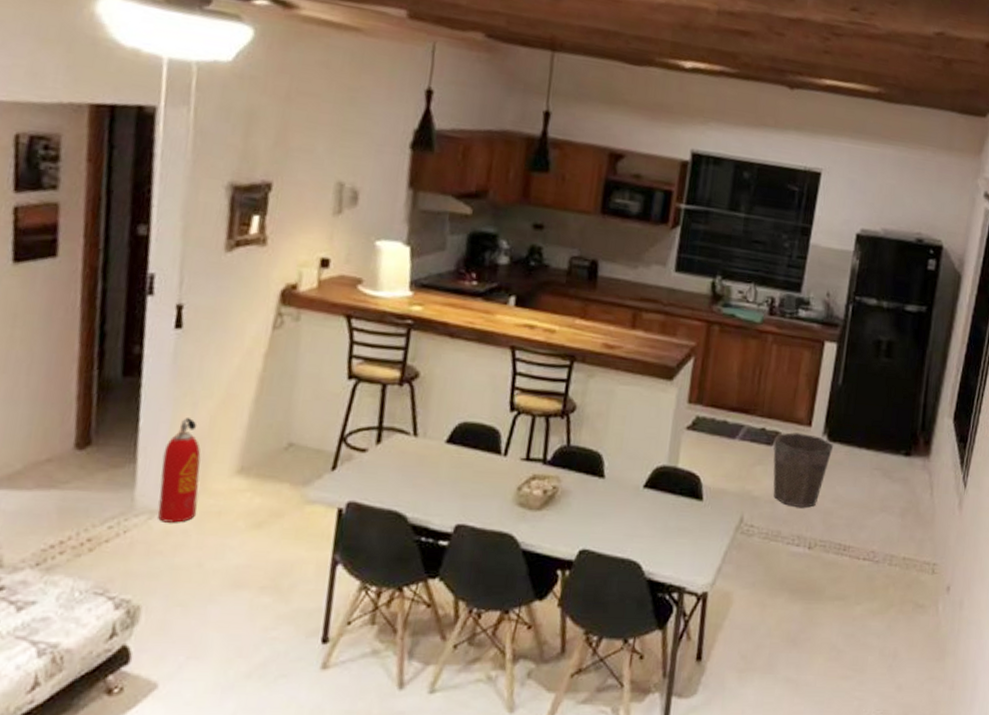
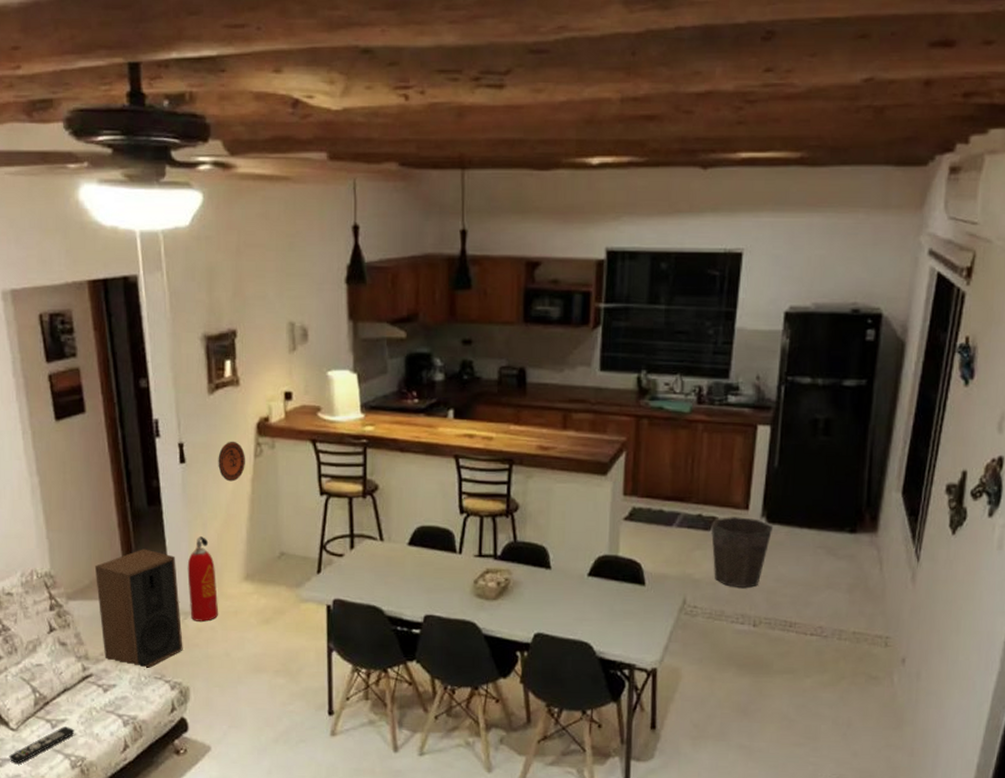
speaker: none [26,428,149,583] -> present [95,549,183,670]
decorative plate: none [224,307,261,356] -> present [218,441,245,482]

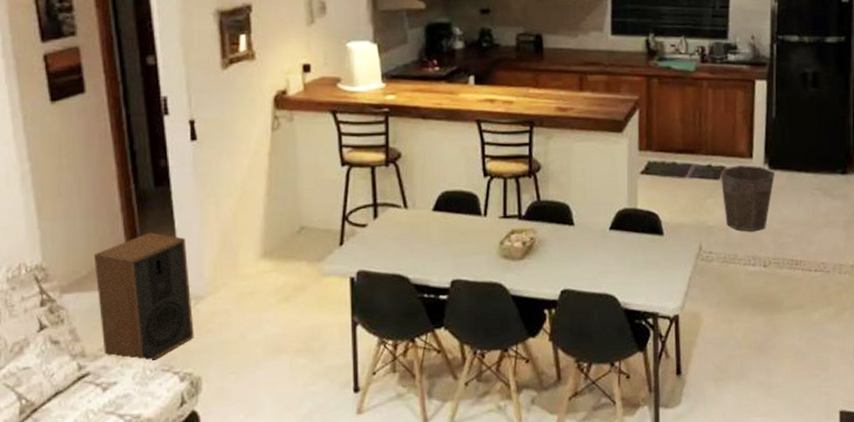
fire extinguisher: present [187,536,218,622] -> none [199,215,233,306]
decorative plate: present [218,441,245,482] -> none [232,115,262,157]

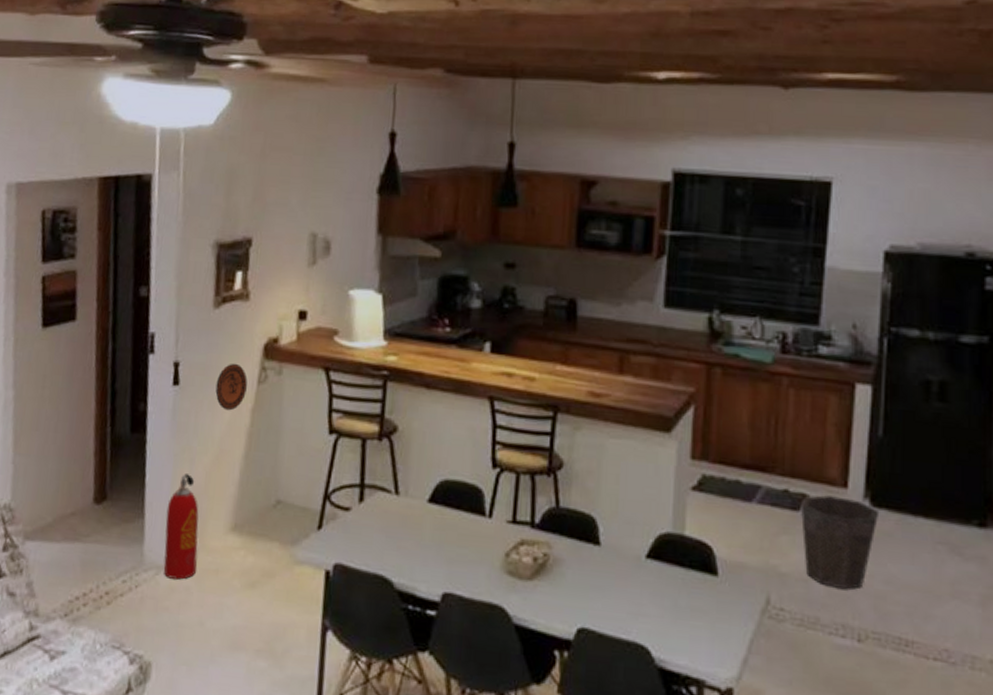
speaker: present [95,232,194,363] -> none [56,483,155,636]
fire extinguisher: none [199,215,233,306] -> present [163,474,199,580]
decorative plate: none [232,115,262,157] -> present [215,363,248,411]

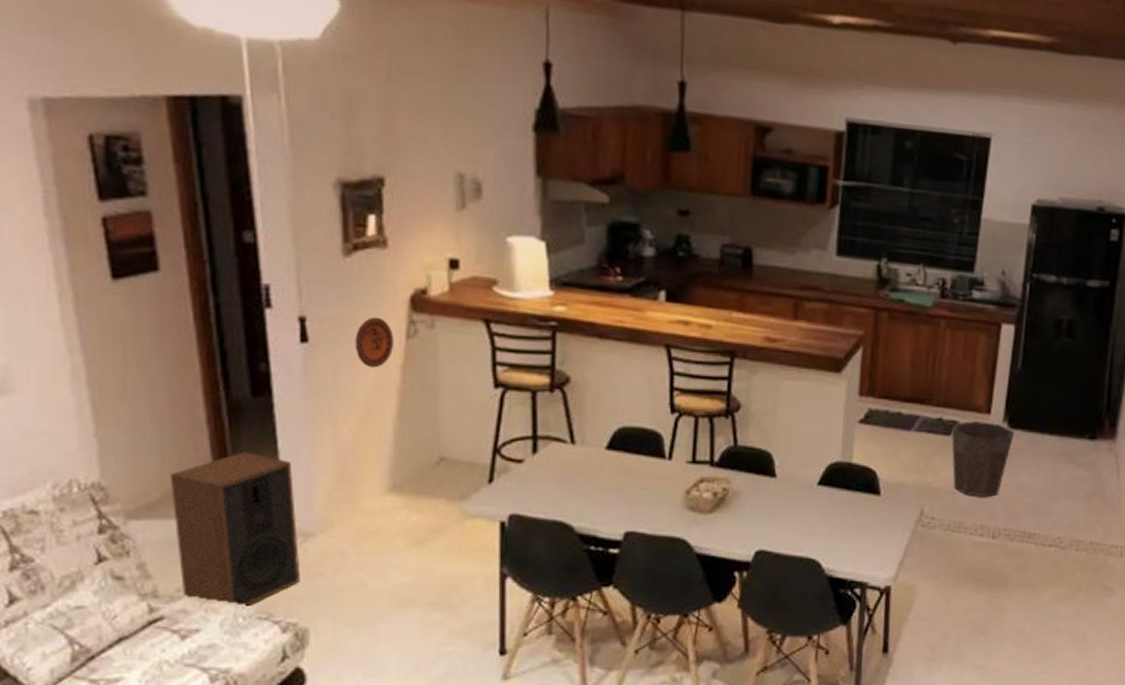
speaker: none [56,483,155,636] -> present [171,452,301,609]
fire extinguisher: present [163,474,199,580] -> none [308,437,351,545]

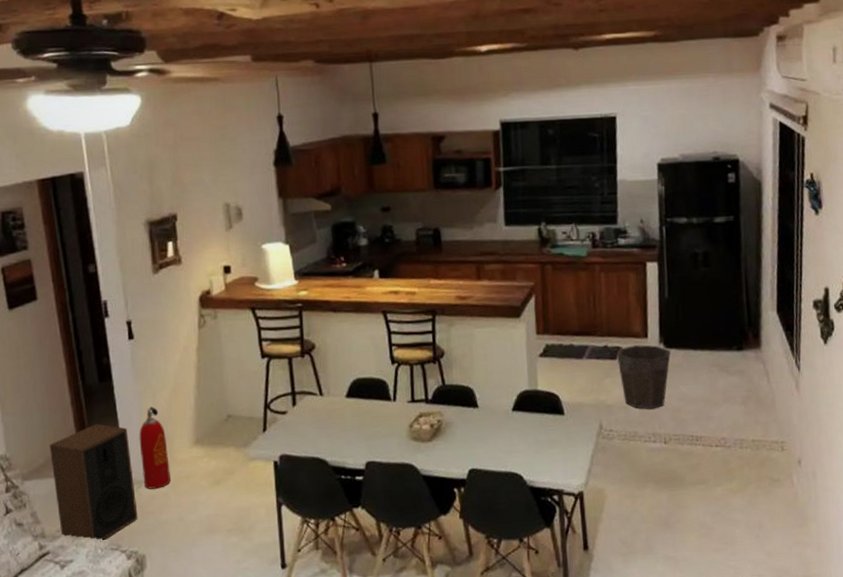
fire extinguisher: none [308,437,351,545] -> present [139,407,170,489]
decorative plate: present [355,316,393,368] -> none [164,315,190,353]

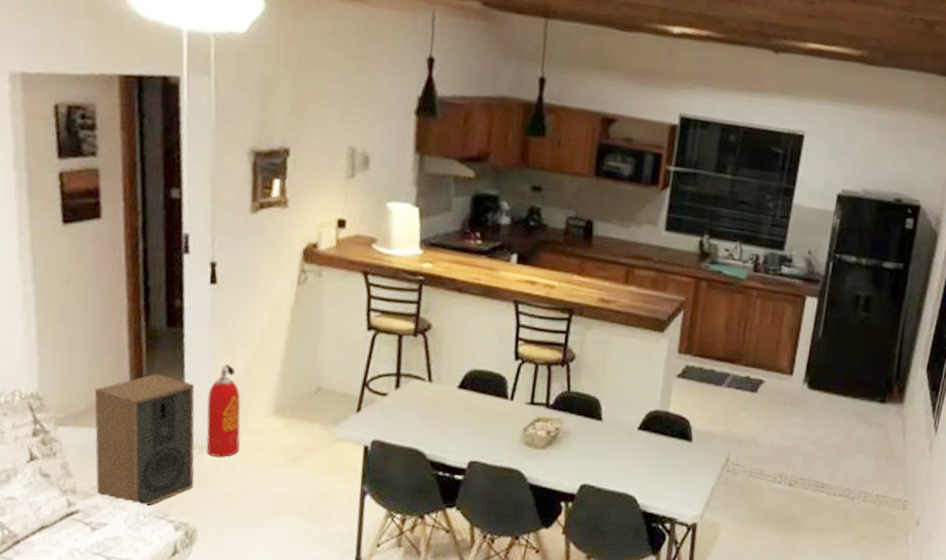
waste bin: present [616,345,671,410] -> none [757,380,814,450]

